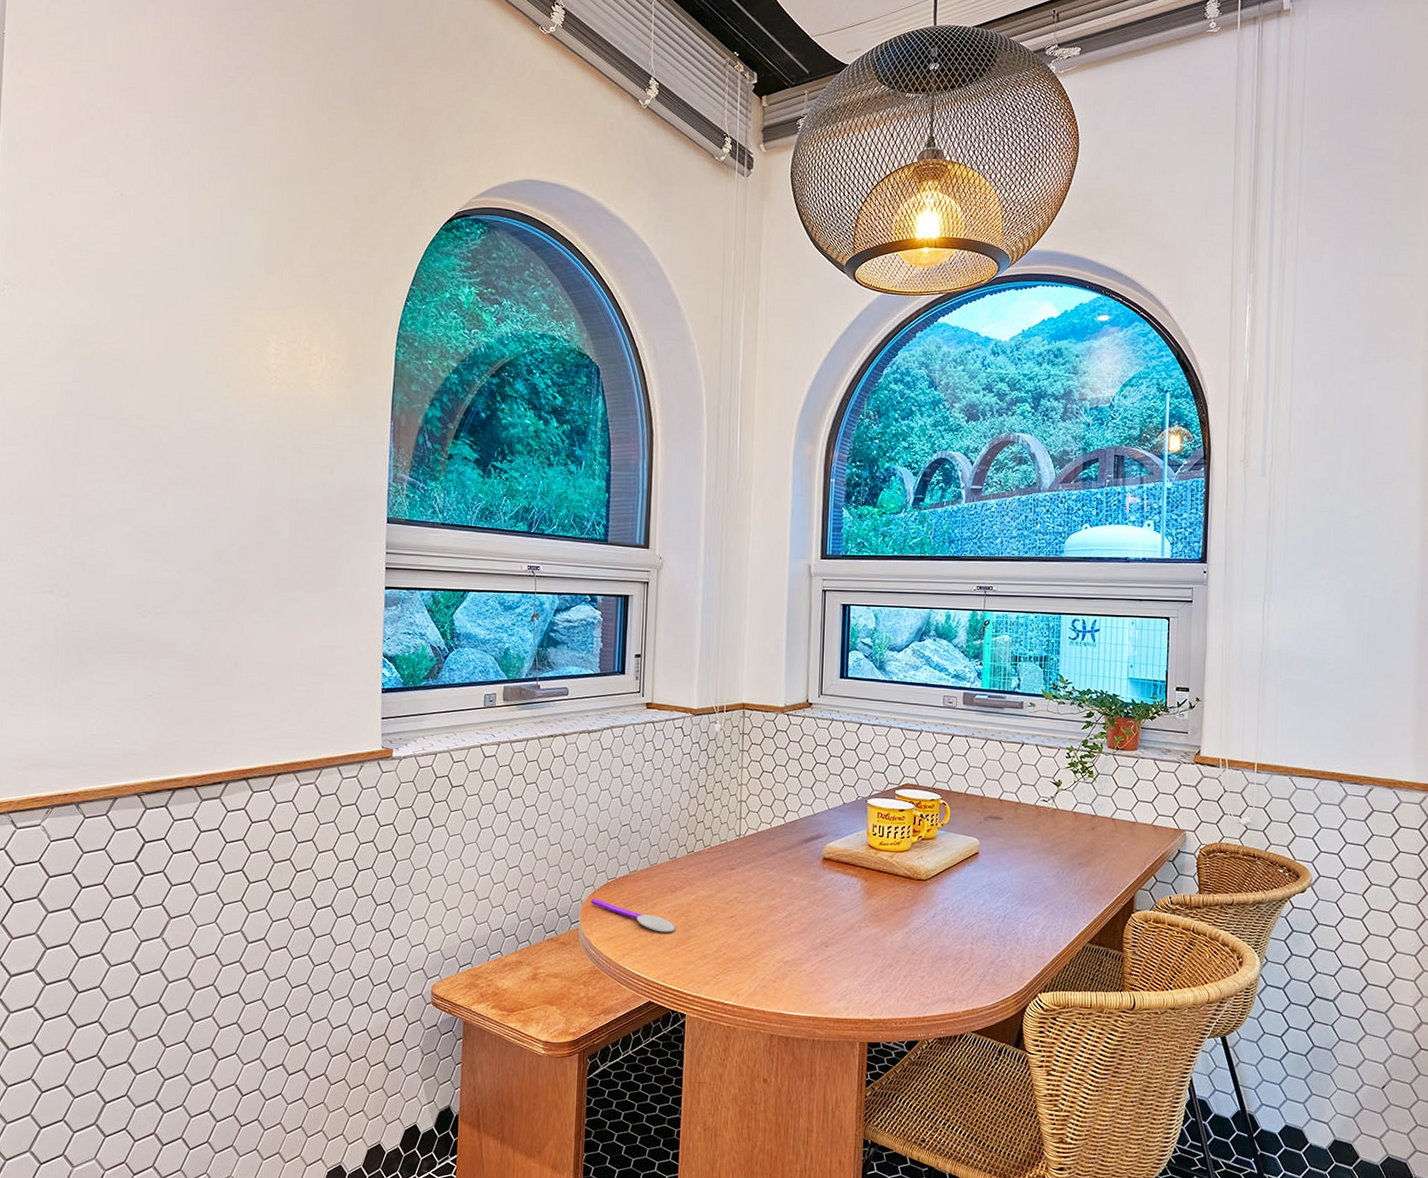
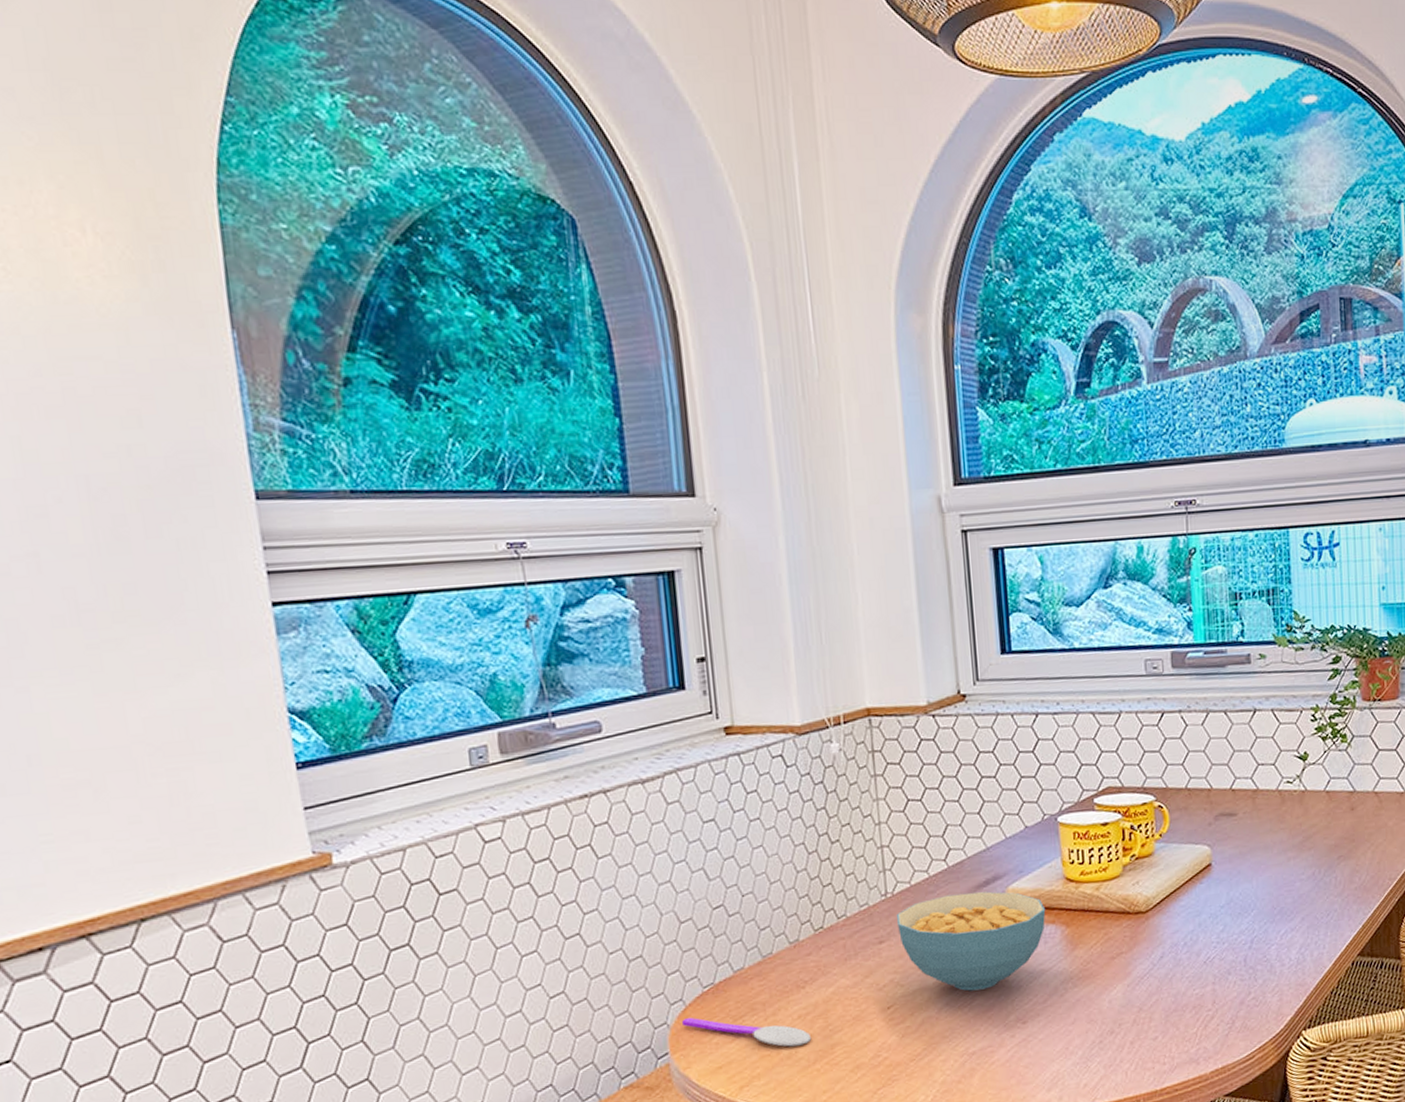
cereal bowl: none [744,843,852,916] -> present [896,891,1046,991]

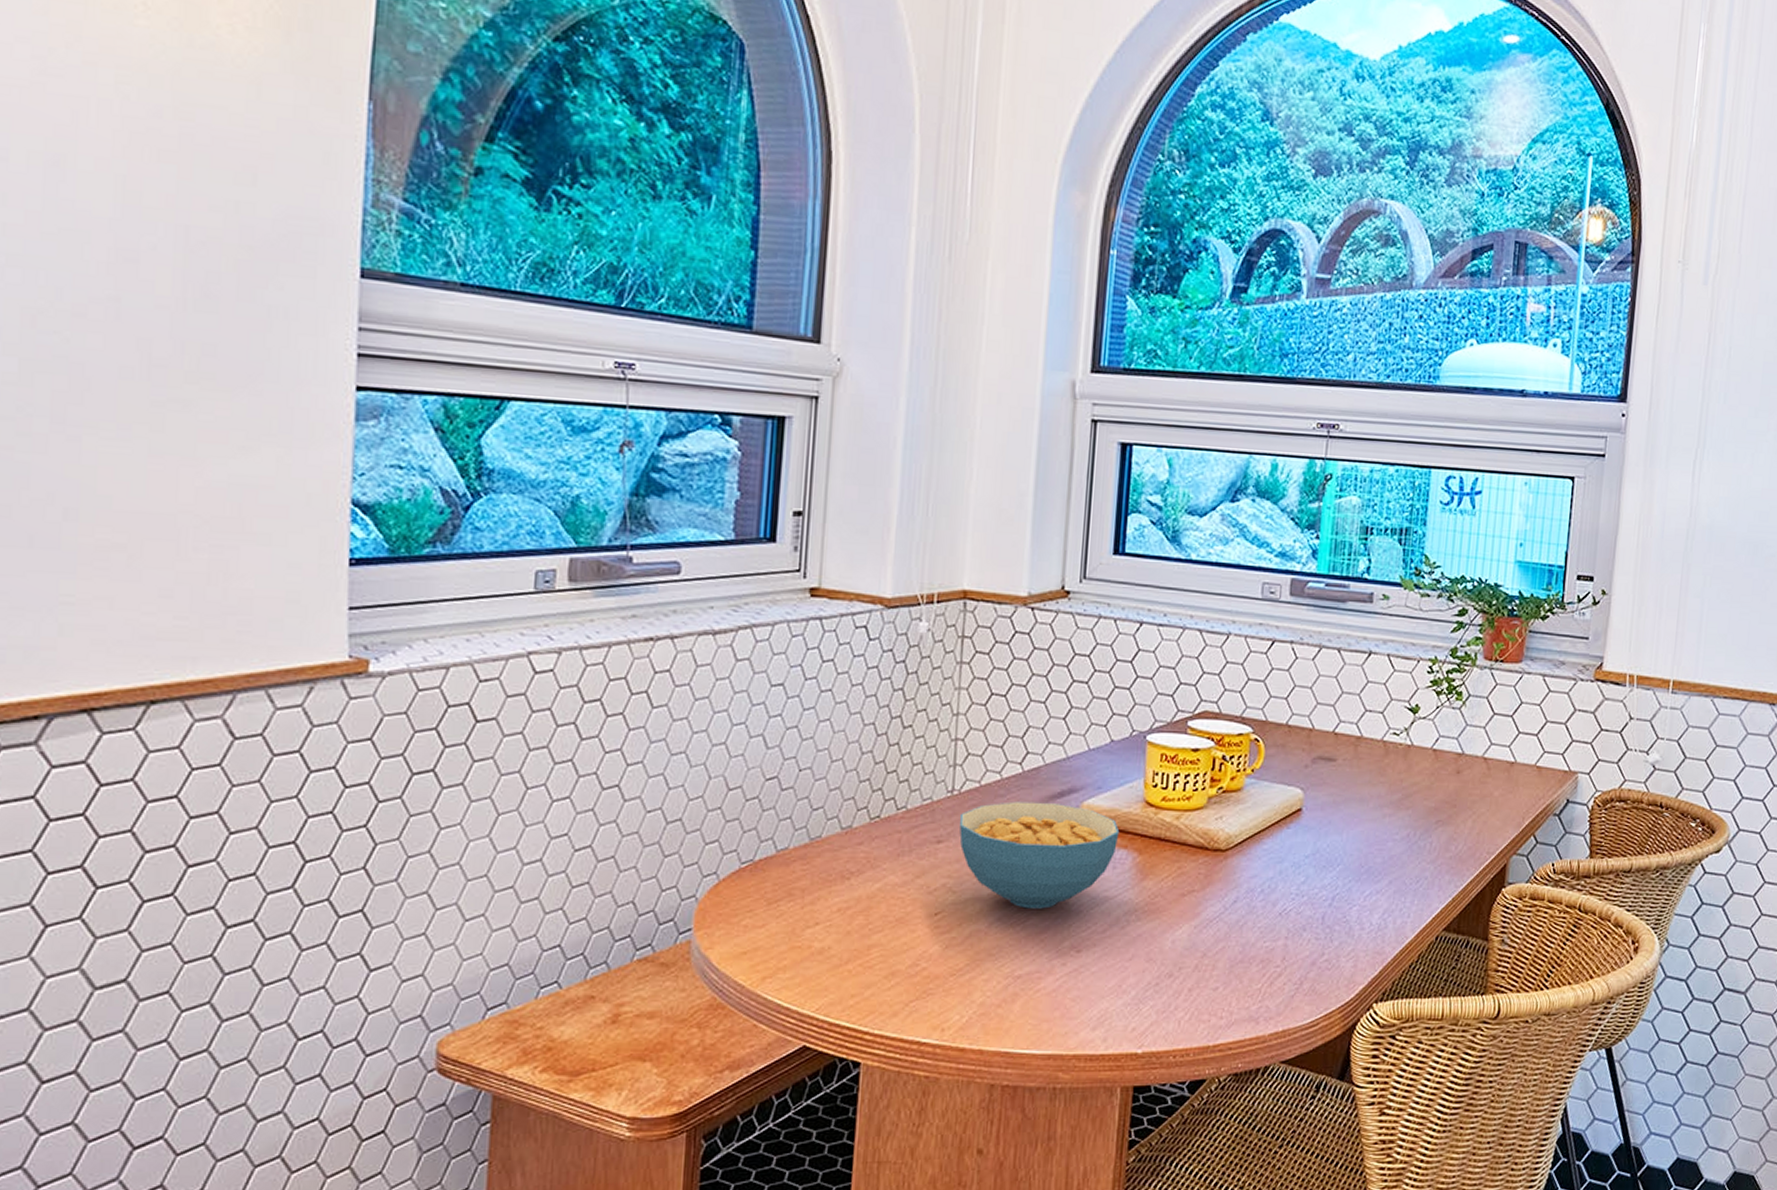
spoon: present [681,1017,812,1047] -> none [711,893,849,941]

